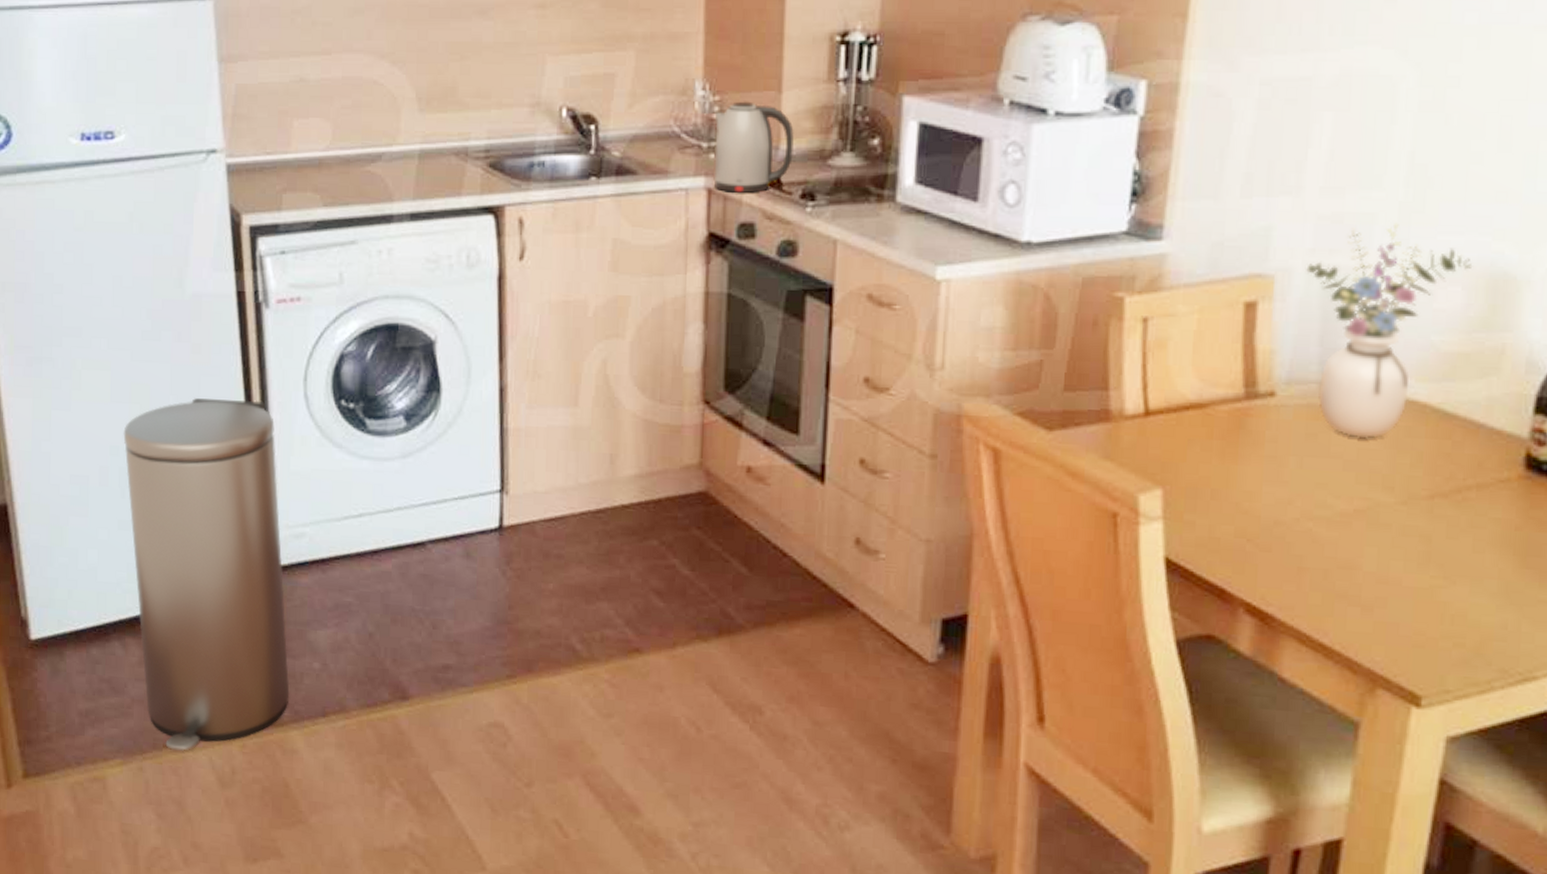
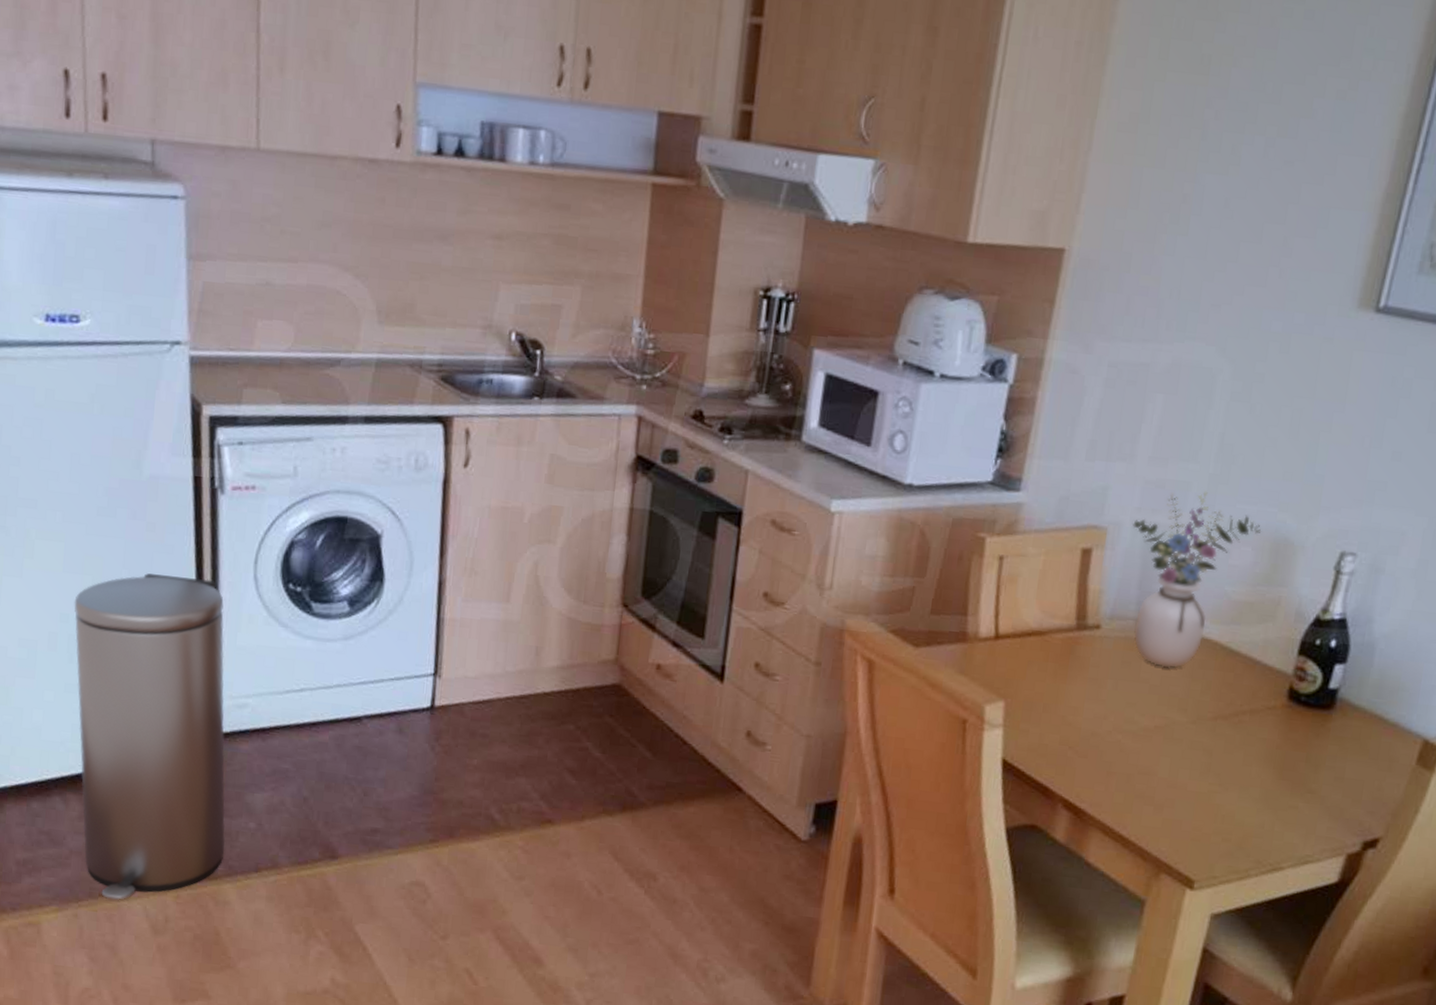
kettle: present [713,101,794,194] -> none [644,341,718,424]

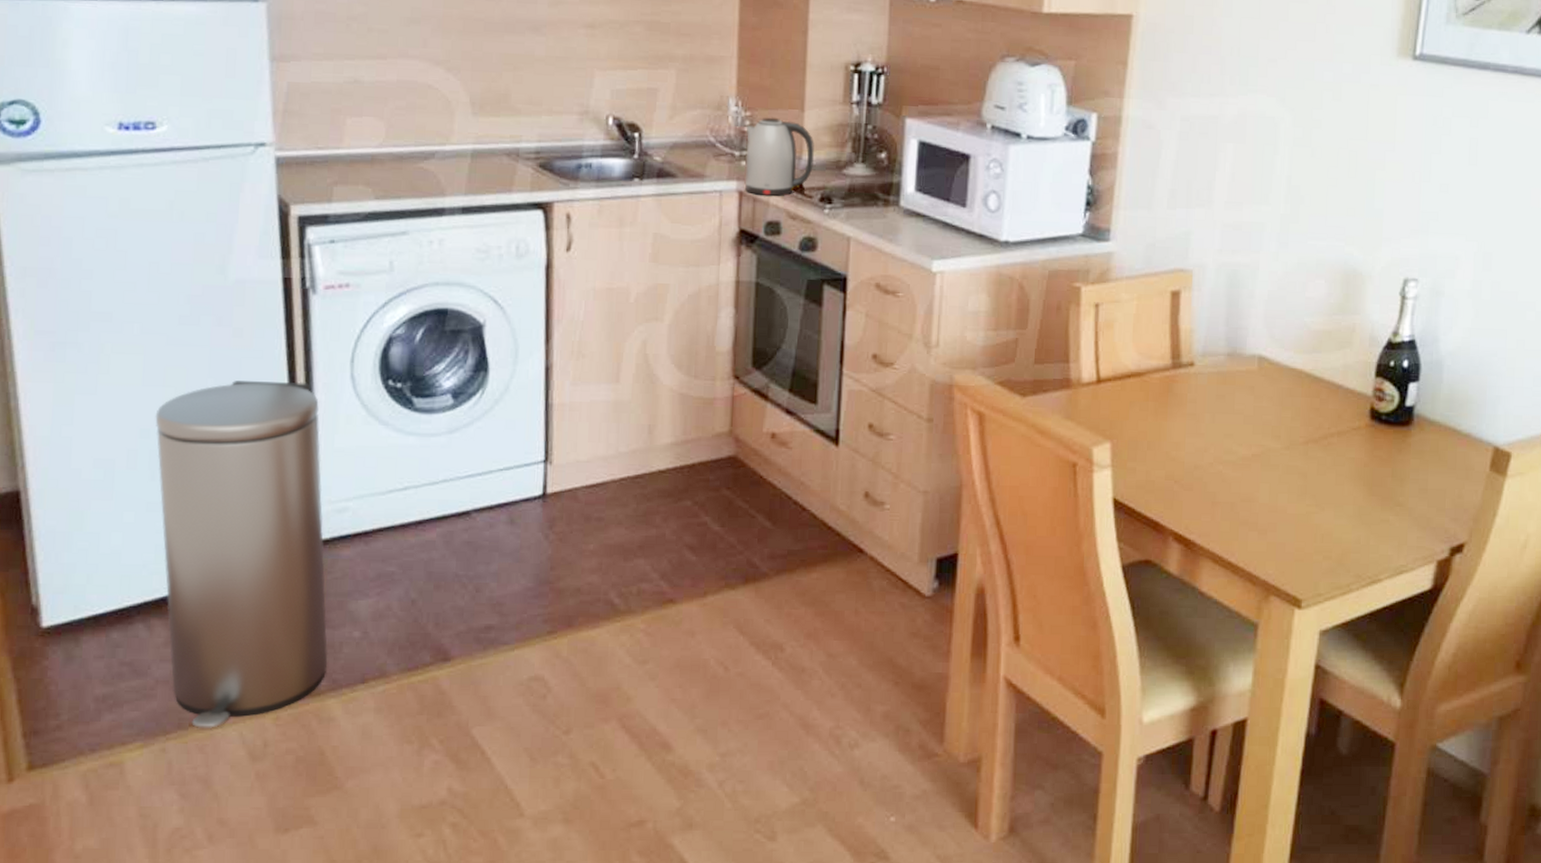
kettle: none [644,341,718,424] -> present [744,117,814,197]
bouquet: present [1132,491,1262,668] -> none [1215,230,1332,399]

